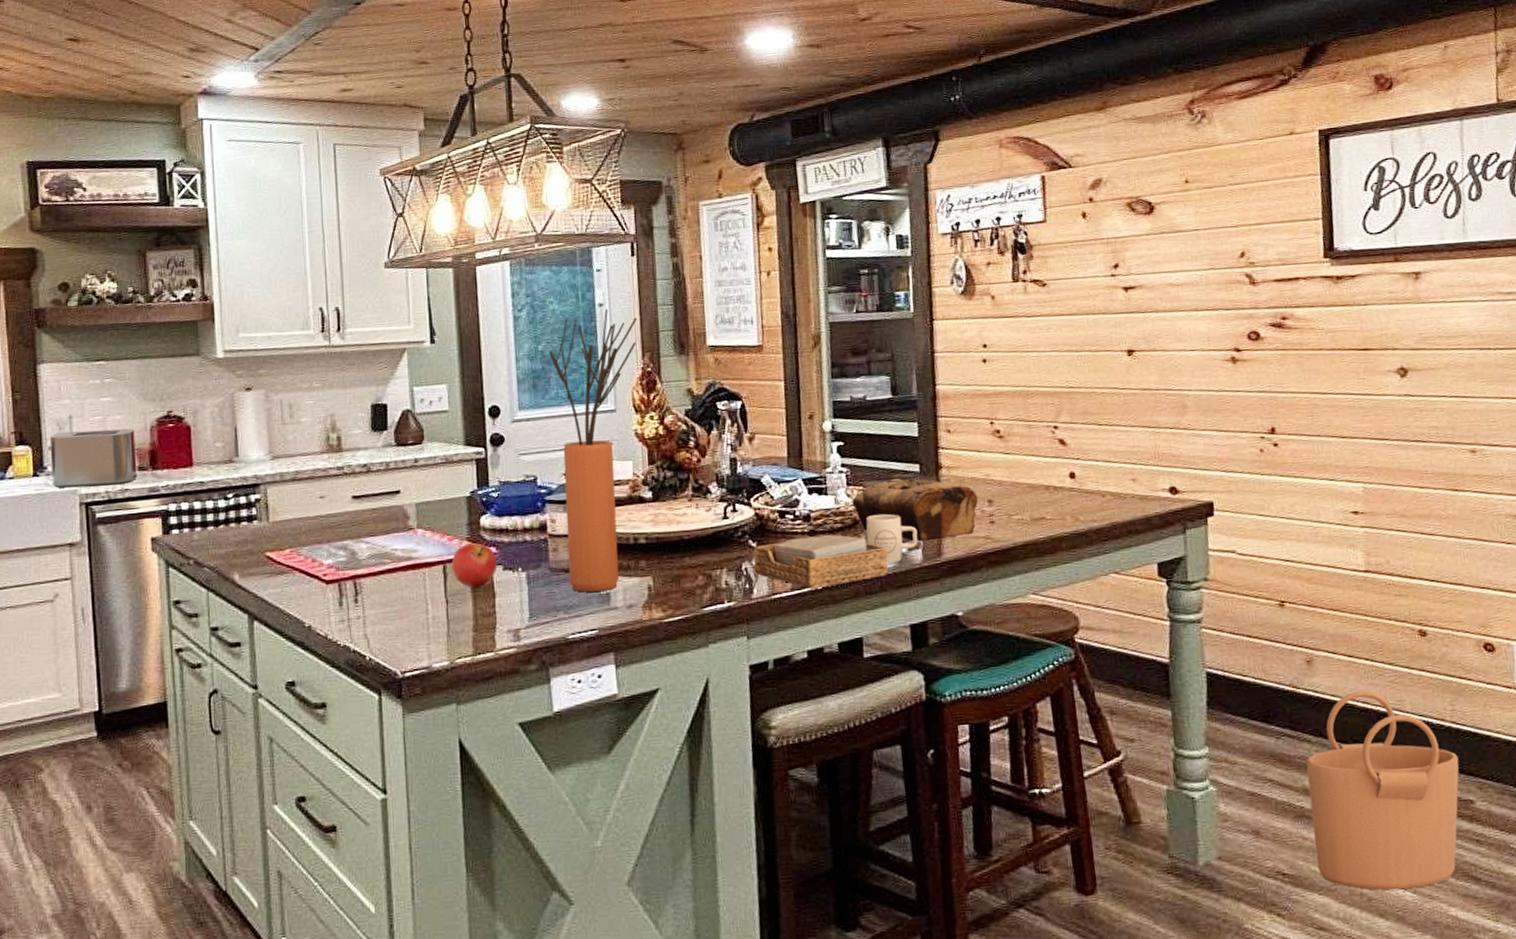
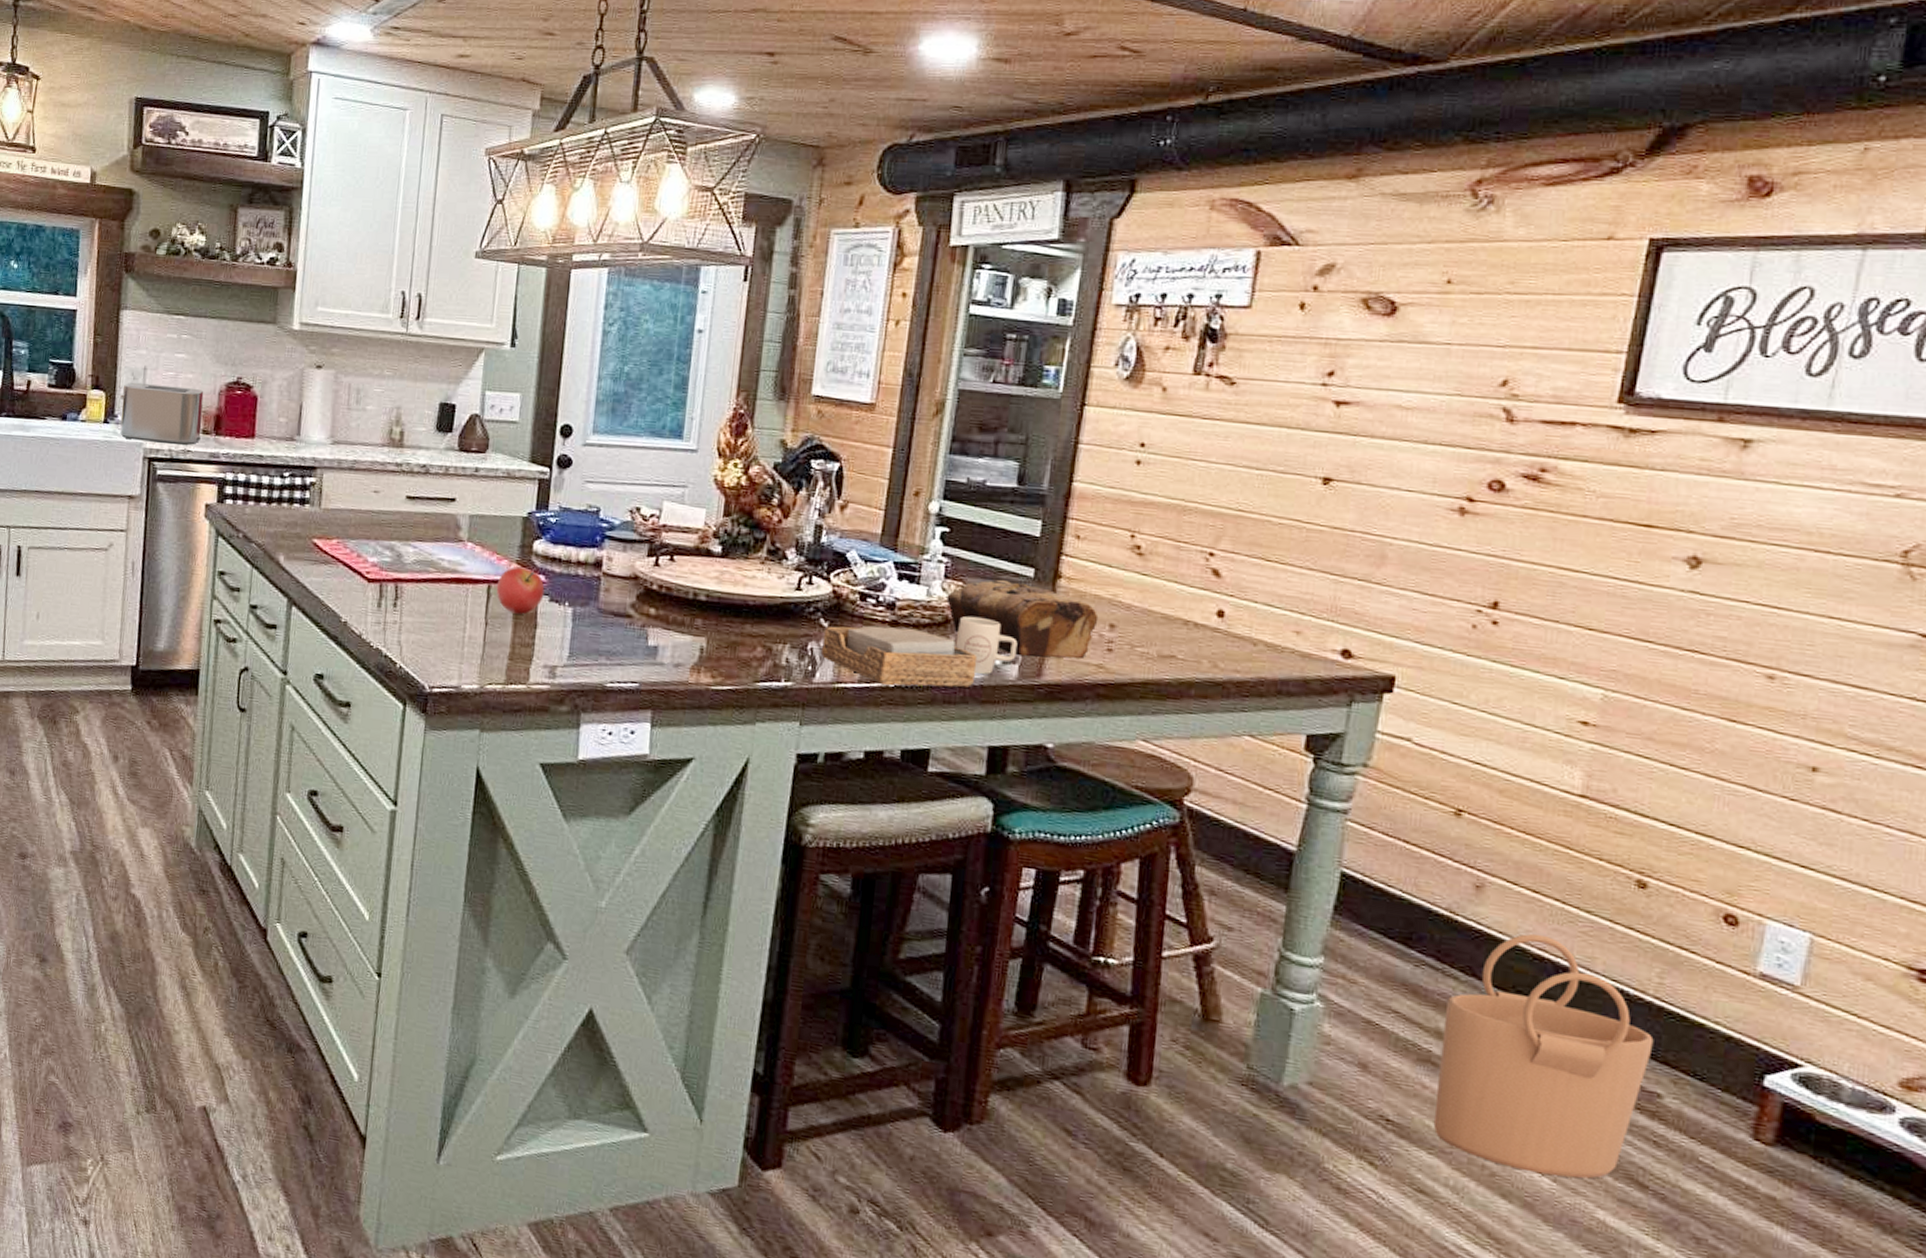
vase: present [549,309,638,593] -> none [617,337,739,644]

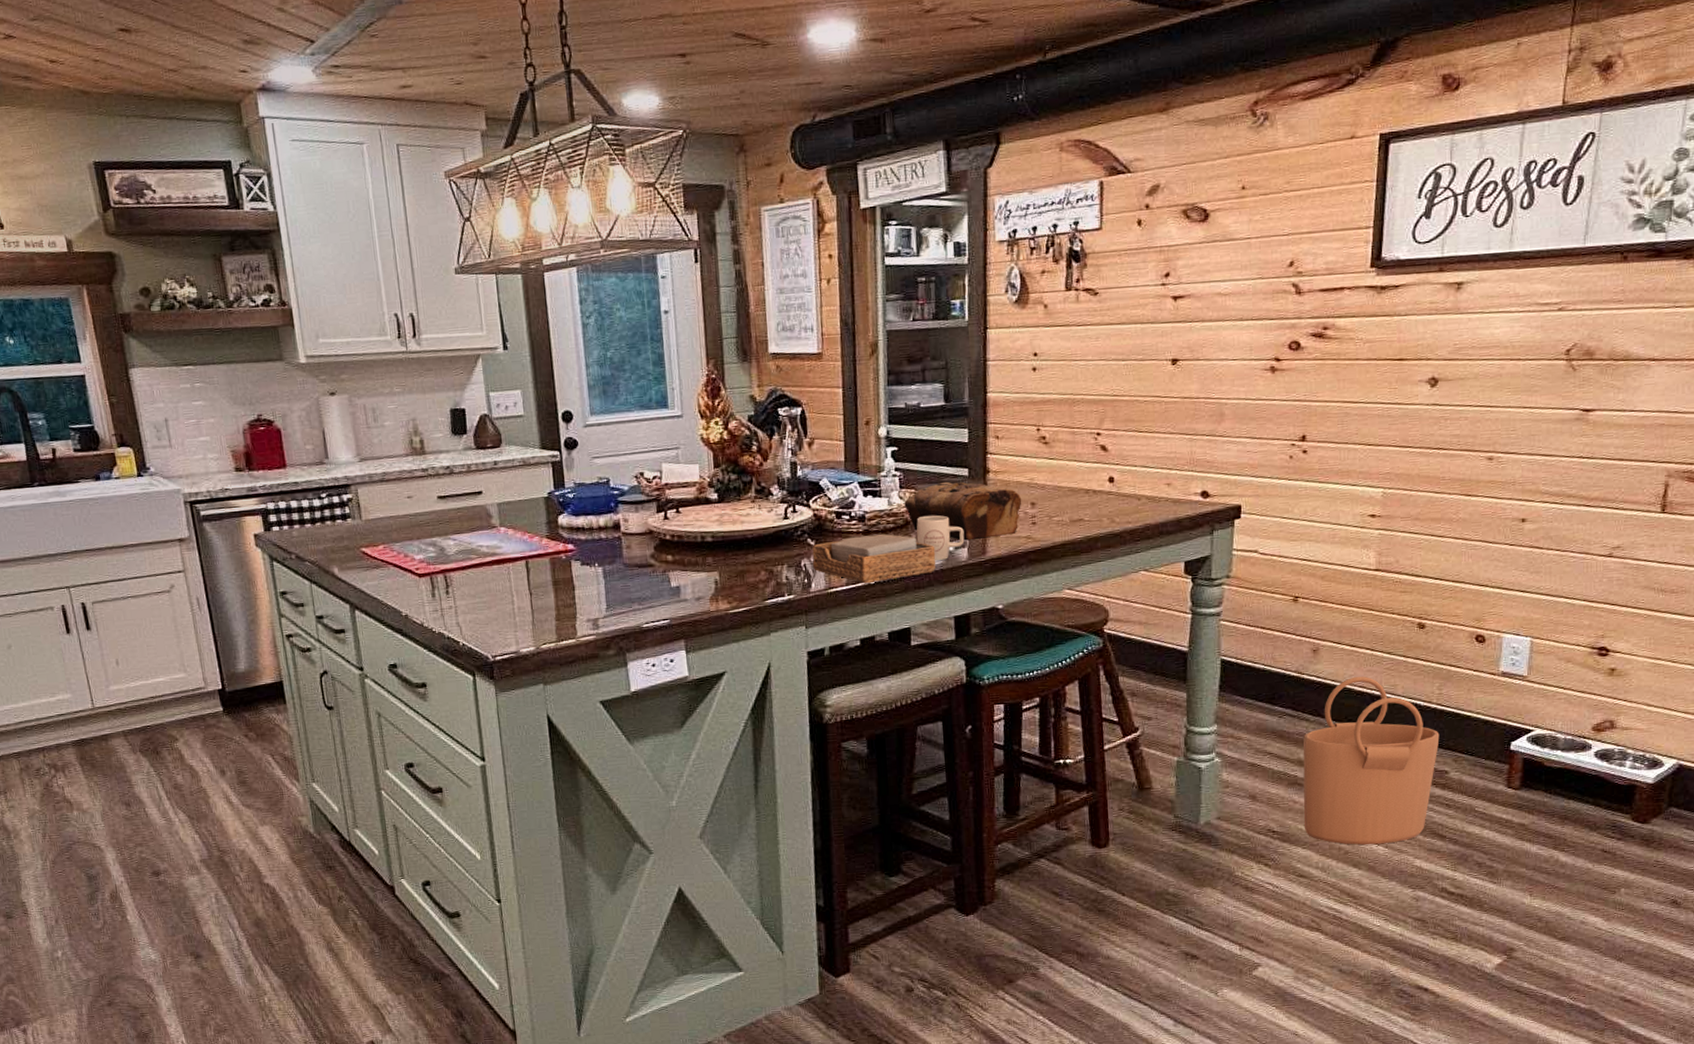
toaster: present [119,382,204,446] -> none [147,431,235,489]
fruit: present [496,566,545,615] -> none [533,540,576,581]

